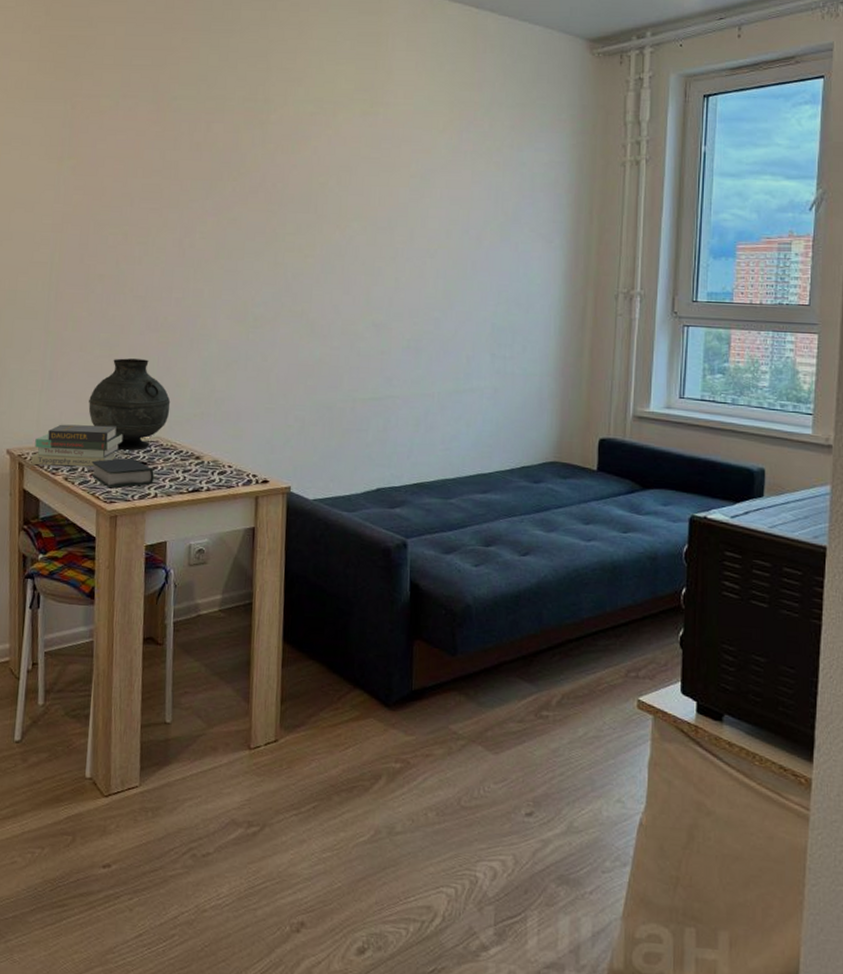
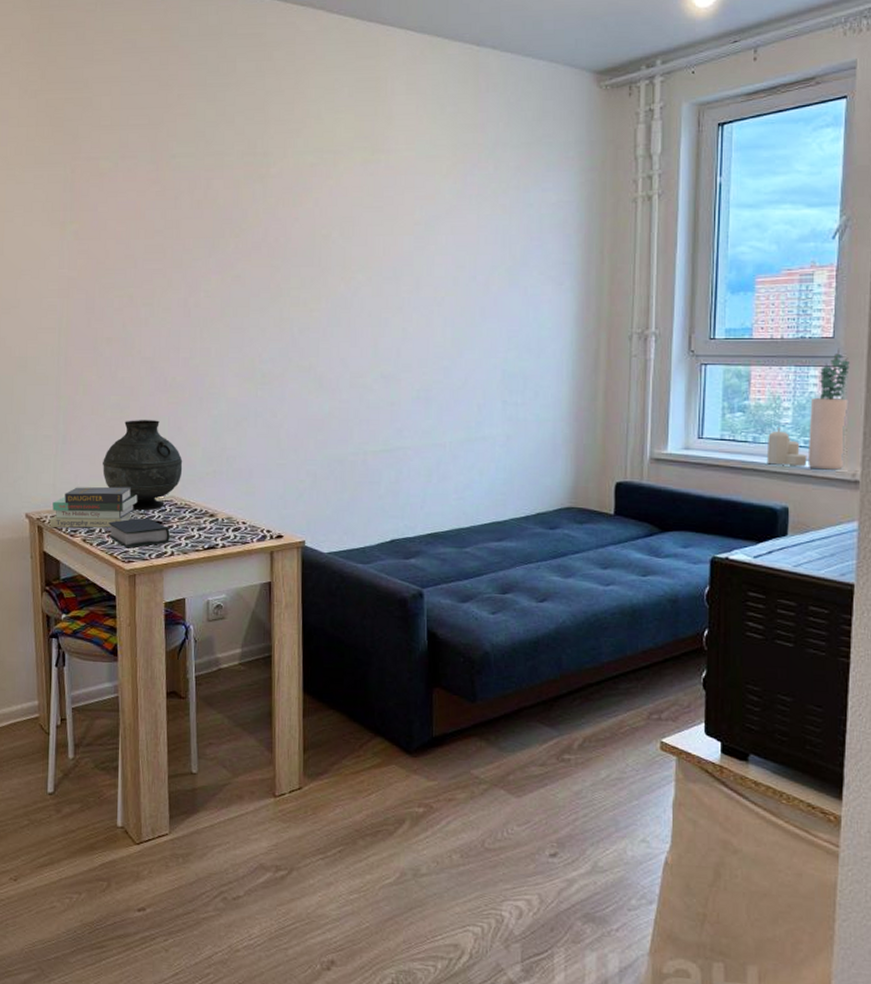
candle: none [744,389,783,429] -> present [766,426,807,467]
vase: none [783,315,824,434] -> present [807,348,850,470]

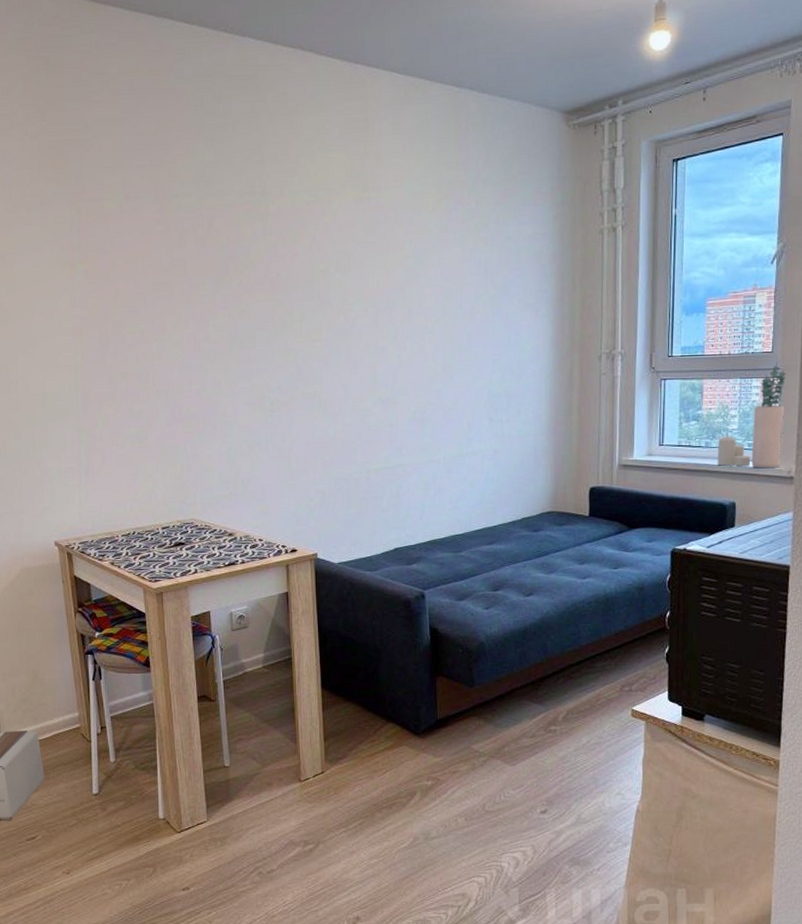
books: present [49,486,138,528] -> none [78,512,161,554]
vase: present [103,420,183,511] -> none [125,449,201,534]
book: present [108,517,170,548] -> none [134,539,193,569]

